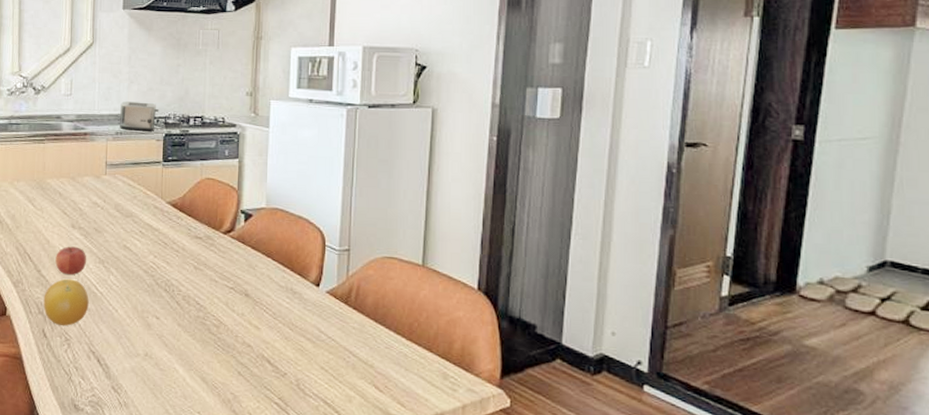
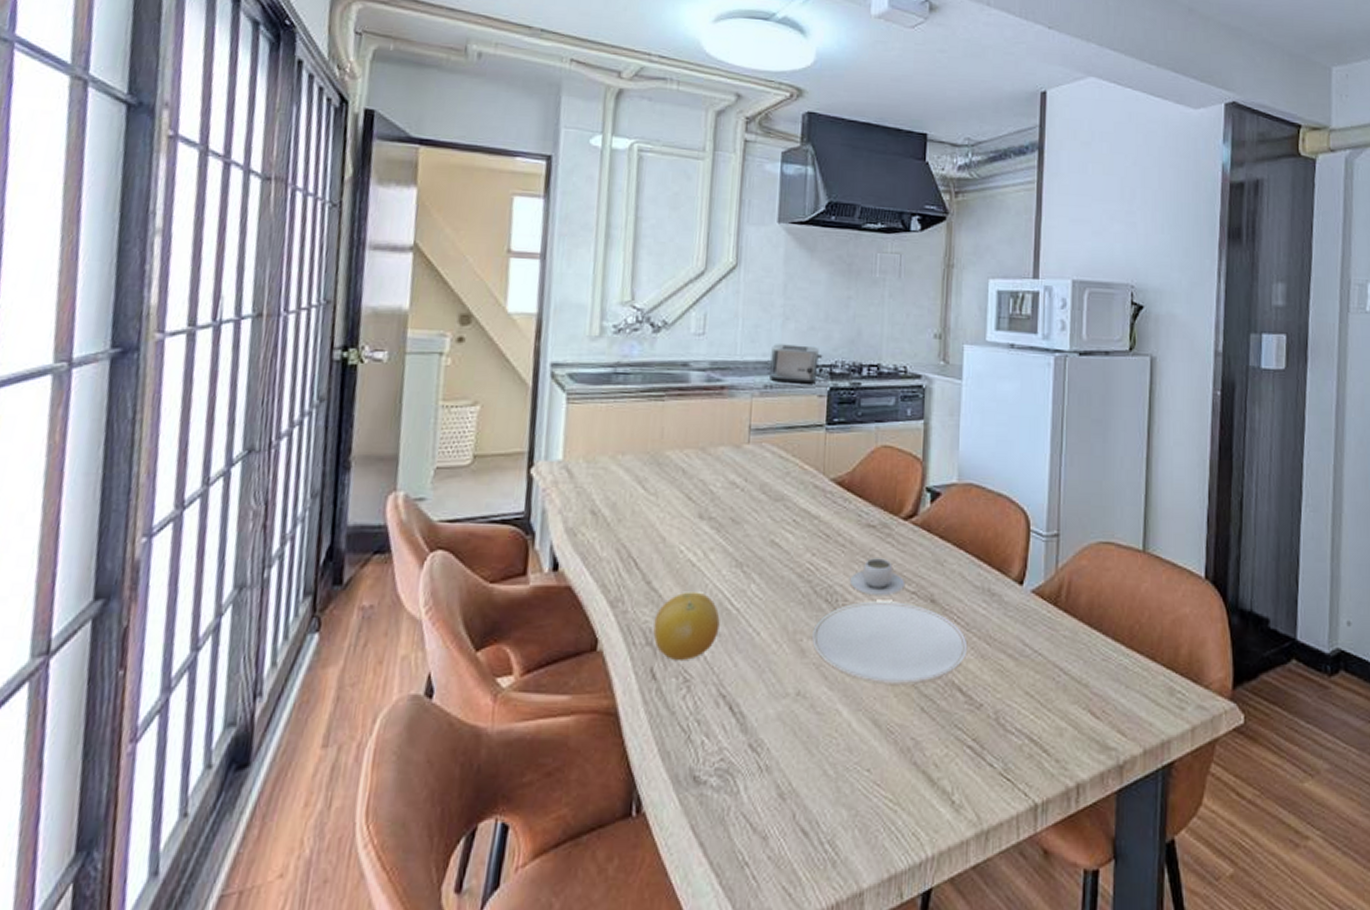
fruit: present [55,246,87,275] -> none [673,545,719,587]
plate: none [156,292,275,355] -> present [812,601,968,685]
teacup: none [182,261,225,289] -> present [849,558,906,596]

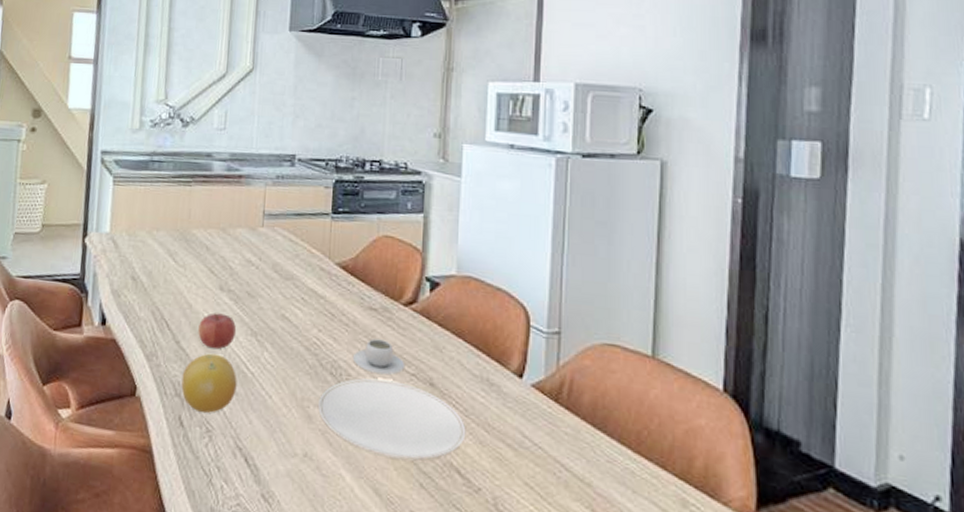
fruit: none [673,545,719,587] -> present [198,313,237,349]
toaster: present [768,344,823,384] -> none [280,139,329,176]

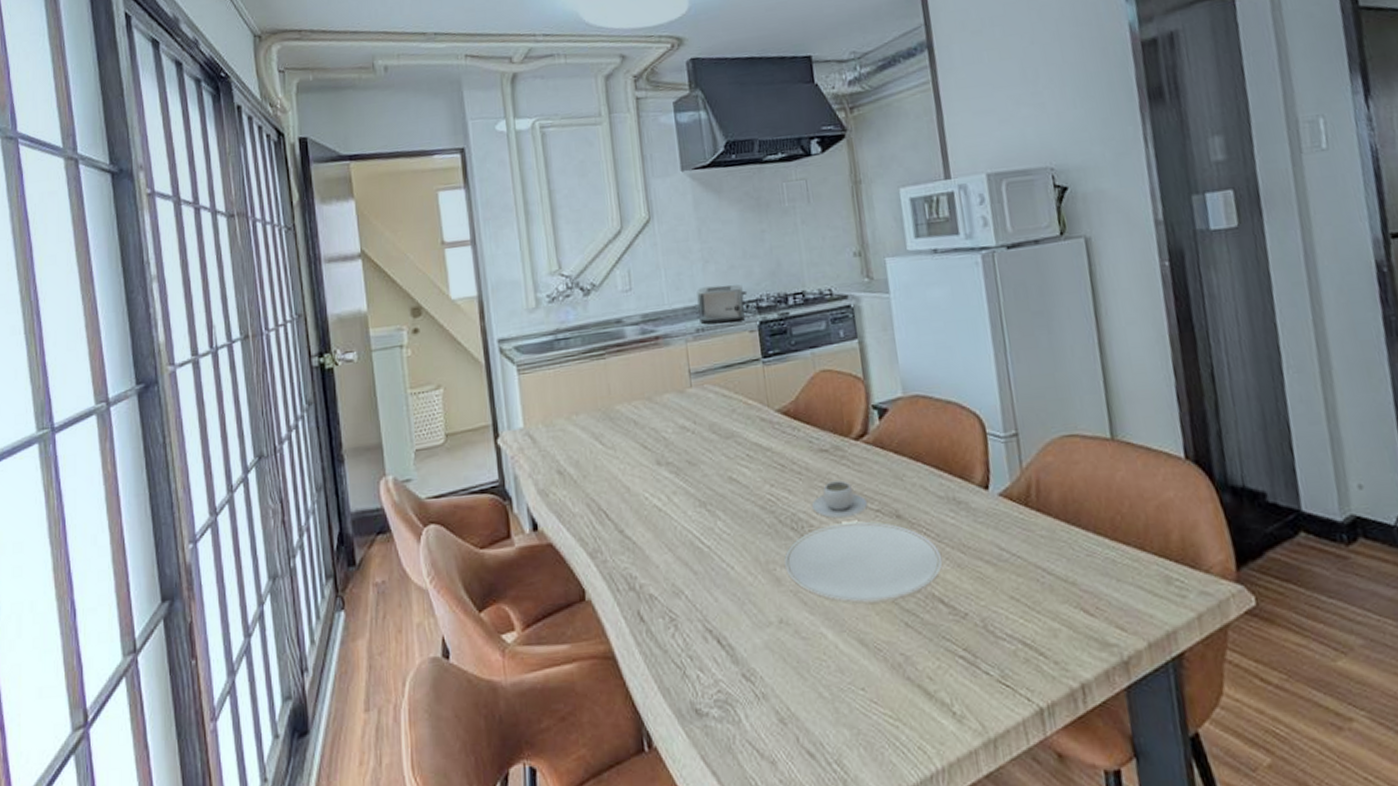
fruit: present [181,353,237,413] -> none [633,534,695,601]
fruit: present [198,313,237,349] -> none [641,489,684,531]
toaster: none [280,139,329,176] -> present [697,284,748,324]

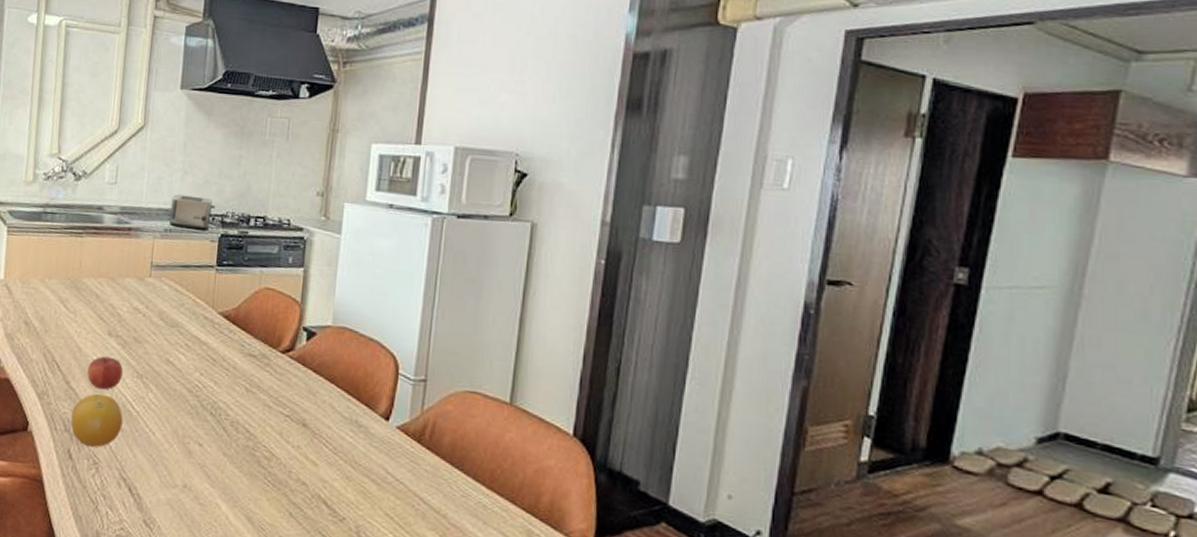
fruit: none [633,534,695,601] -> present [70,393,123,447]
fruit: none [641,489,684,531] -> present [87,356,124,390]
plate: present [784,521,943,604] -> none [198,418,334,493]
teacup: present [811,480,868,518] -> none [231,382,281,416]

